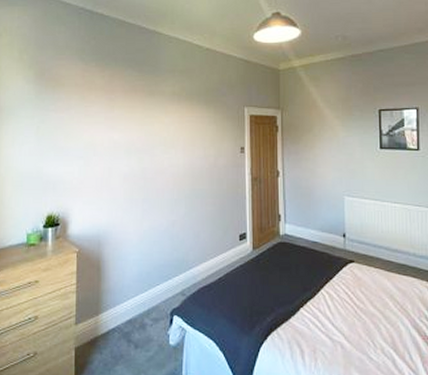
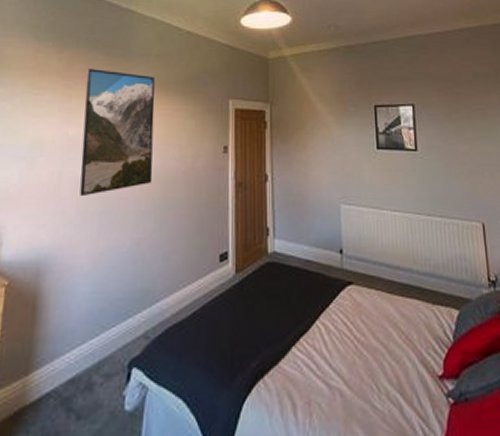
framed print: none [124,84,182,188] -> present [80,68,155,197]

